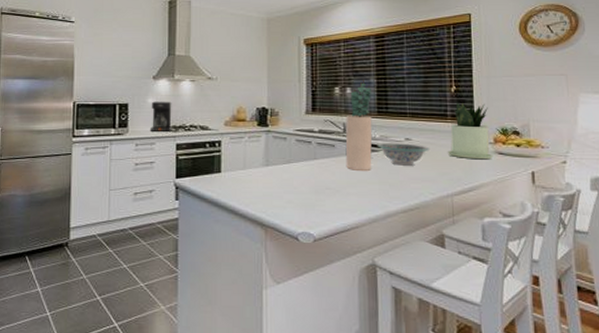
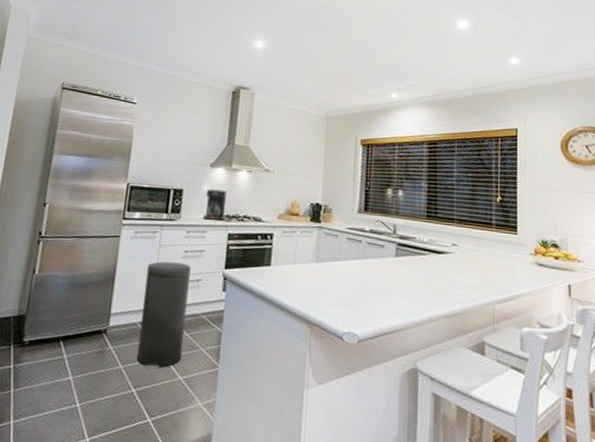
pedal bin: none [98,175,143,277] -> present [136,261,191,369]
vase: present [345,79,373,172] -> none [394,182,422,275]
decorative bowl: present [377,143,429,166] -> none [425,247,474,271]
planter: present [447,103,493,160] -> none [490,213,533,270]

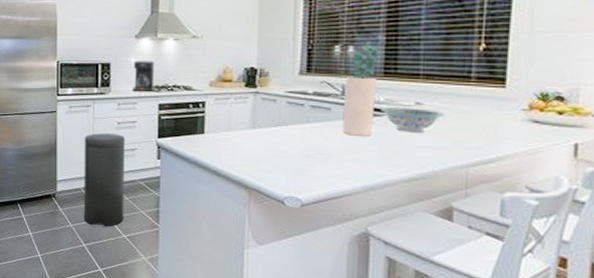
vase: none [394,182,422,275] -> present [342,36,378,138]
decorative bowl: none [425,247,474,271] -> present [380,107,444,133]

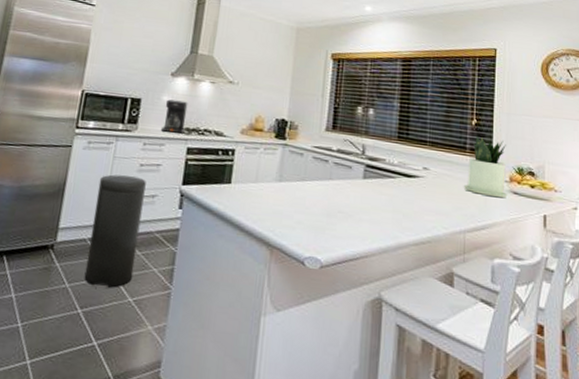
vase: present [342,36,378,138] -> none [361,101,394,198]
decorative bowl: present [380,107,444,133] -> none [394,169,446,197]
planter: none [466,63,526,129] -> present [463,137,508,198]

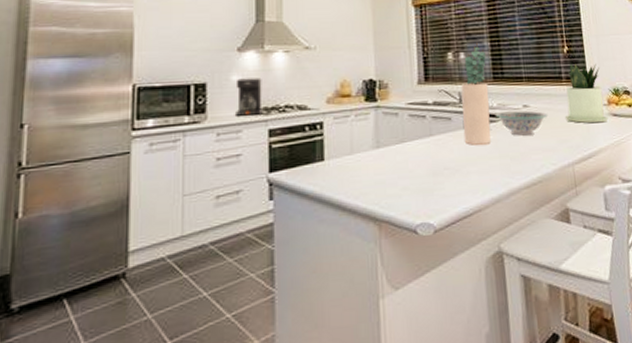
pedal bin: present [84,174,146,289] -> none [169,173,227,312]
vase: none [361,101,394,198] -> present [461,42,492,146]
decorative bowl: none [394,169,446,197] -> present [495,110,547,136]

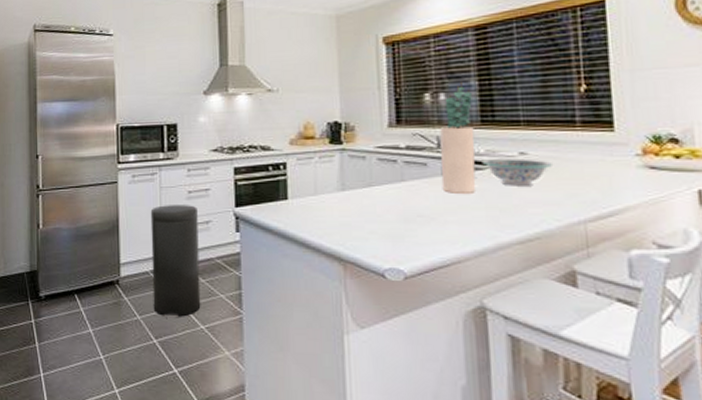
pedal bin: none [169,173,227,312] -> present [150,205,201,318]
coffee maker: present [234,77,263,116] -> none [202,119,228,154]
planter: present [564,63,608,124] -> none [576,104,642,177]

